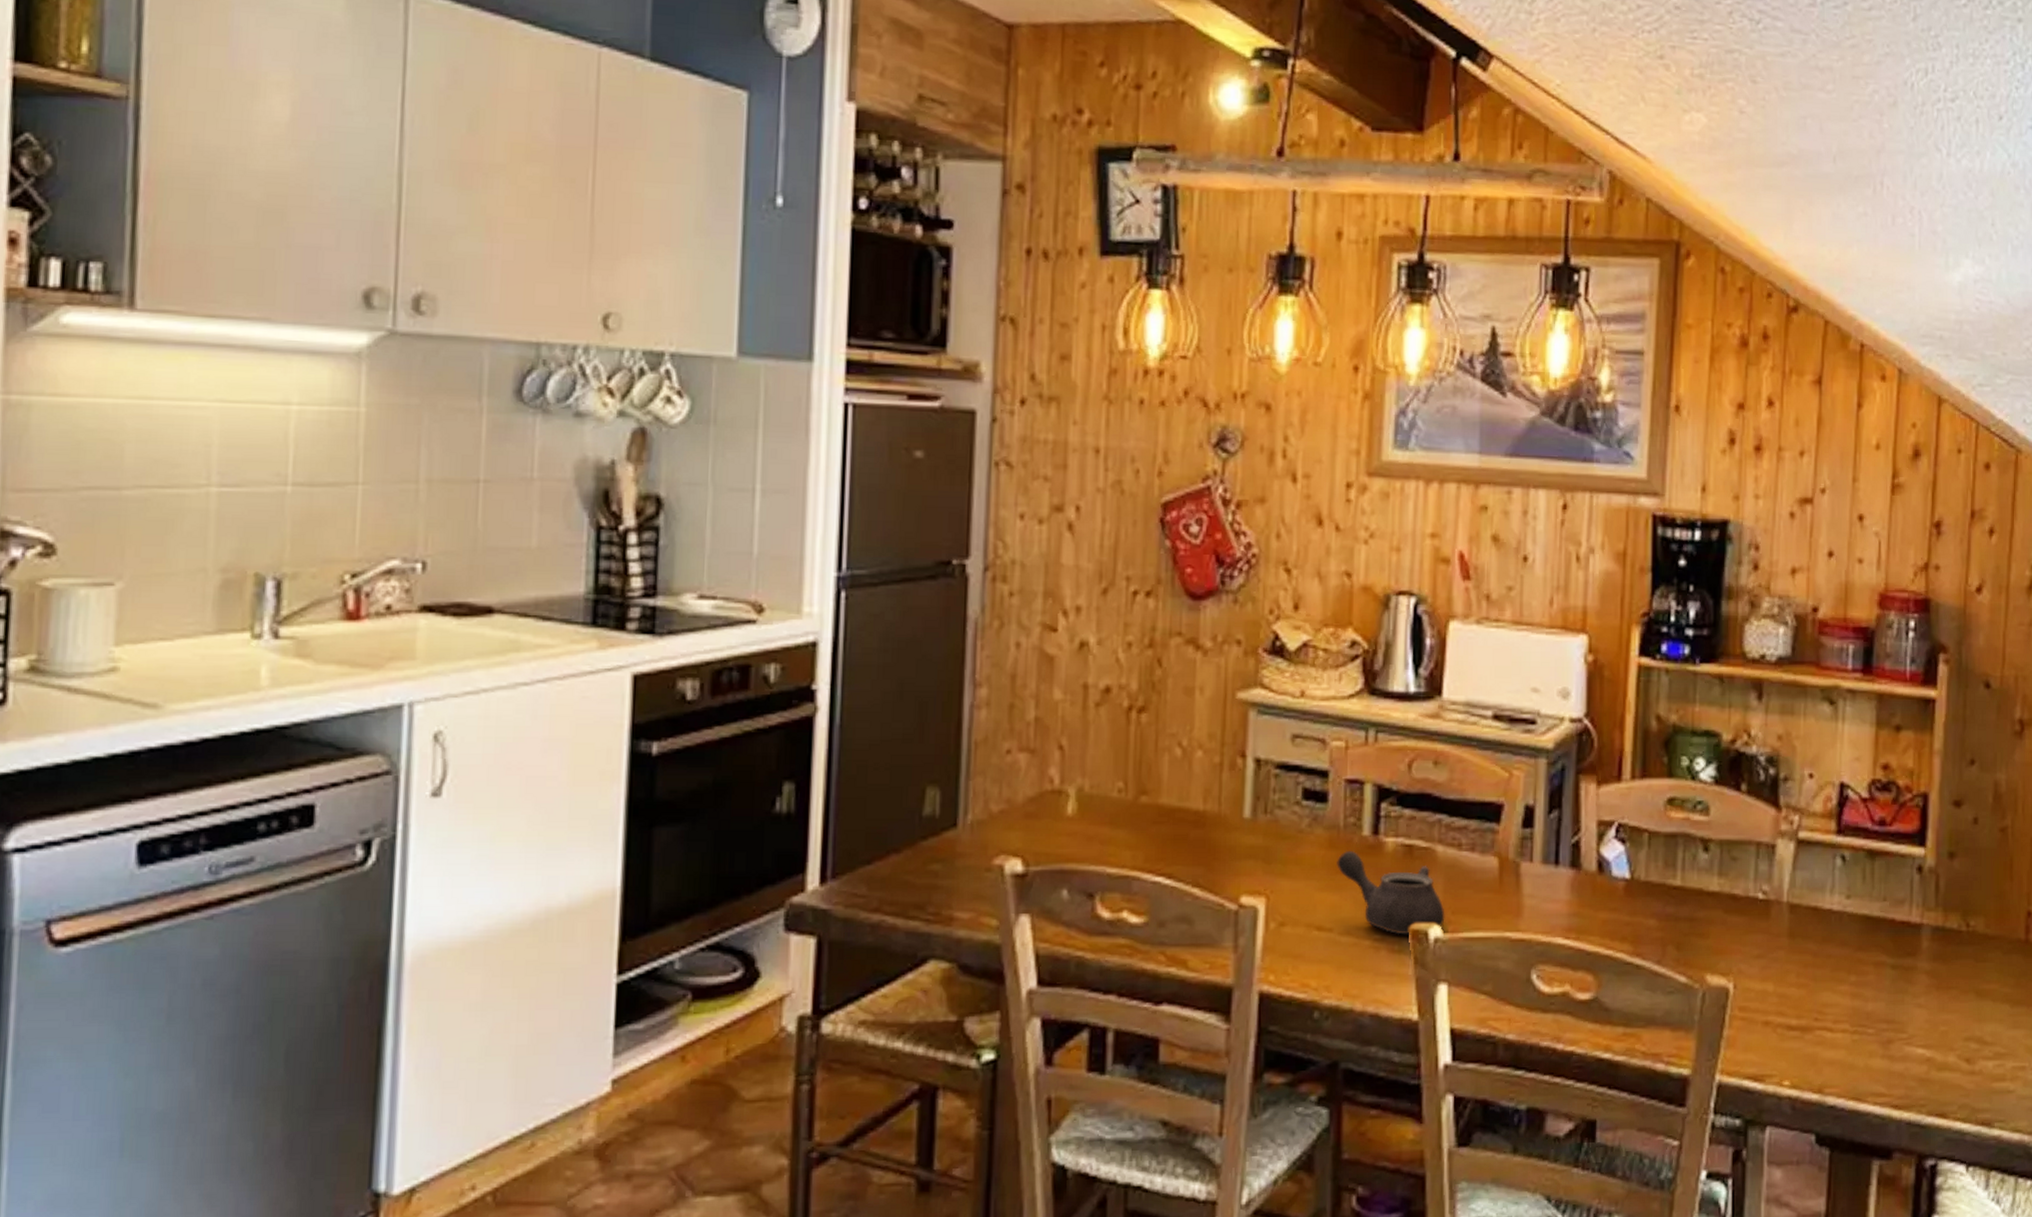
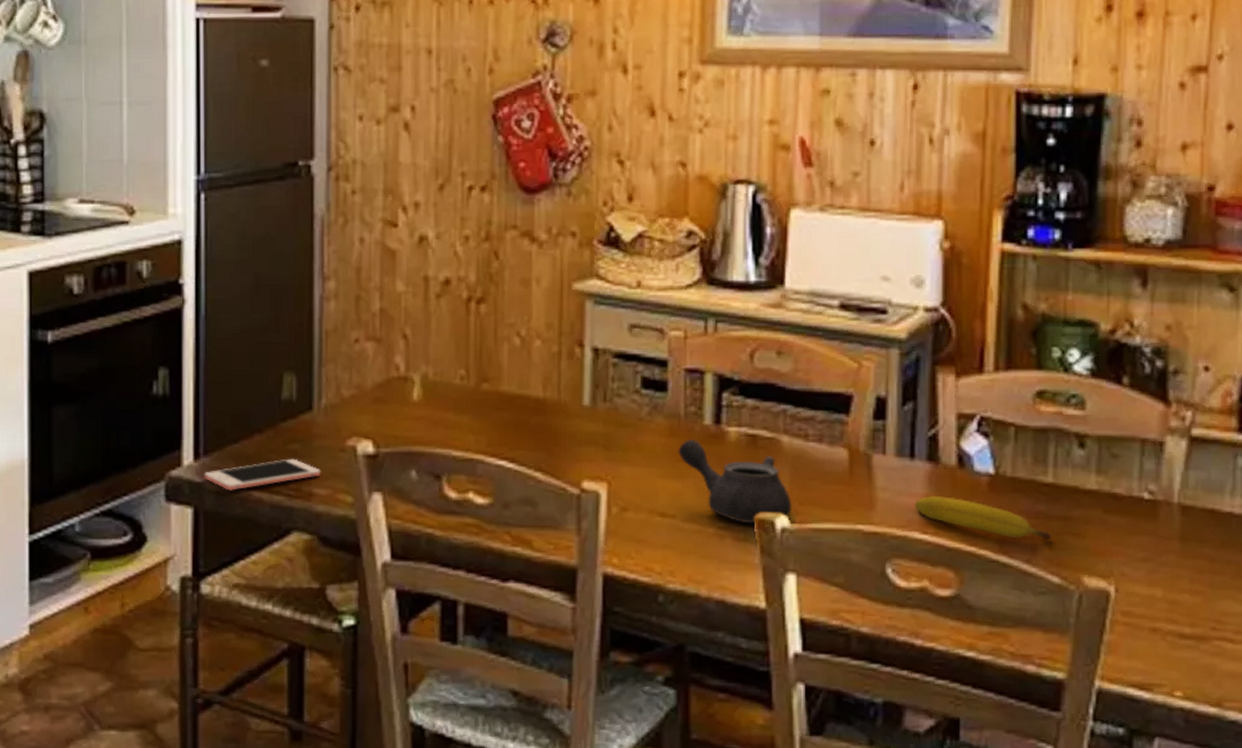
cell phone: none [830,880,964,917] -> present [204,458,321,491]
fruit: none [1558,901,1680,941] -> present [915,495,1052,540]

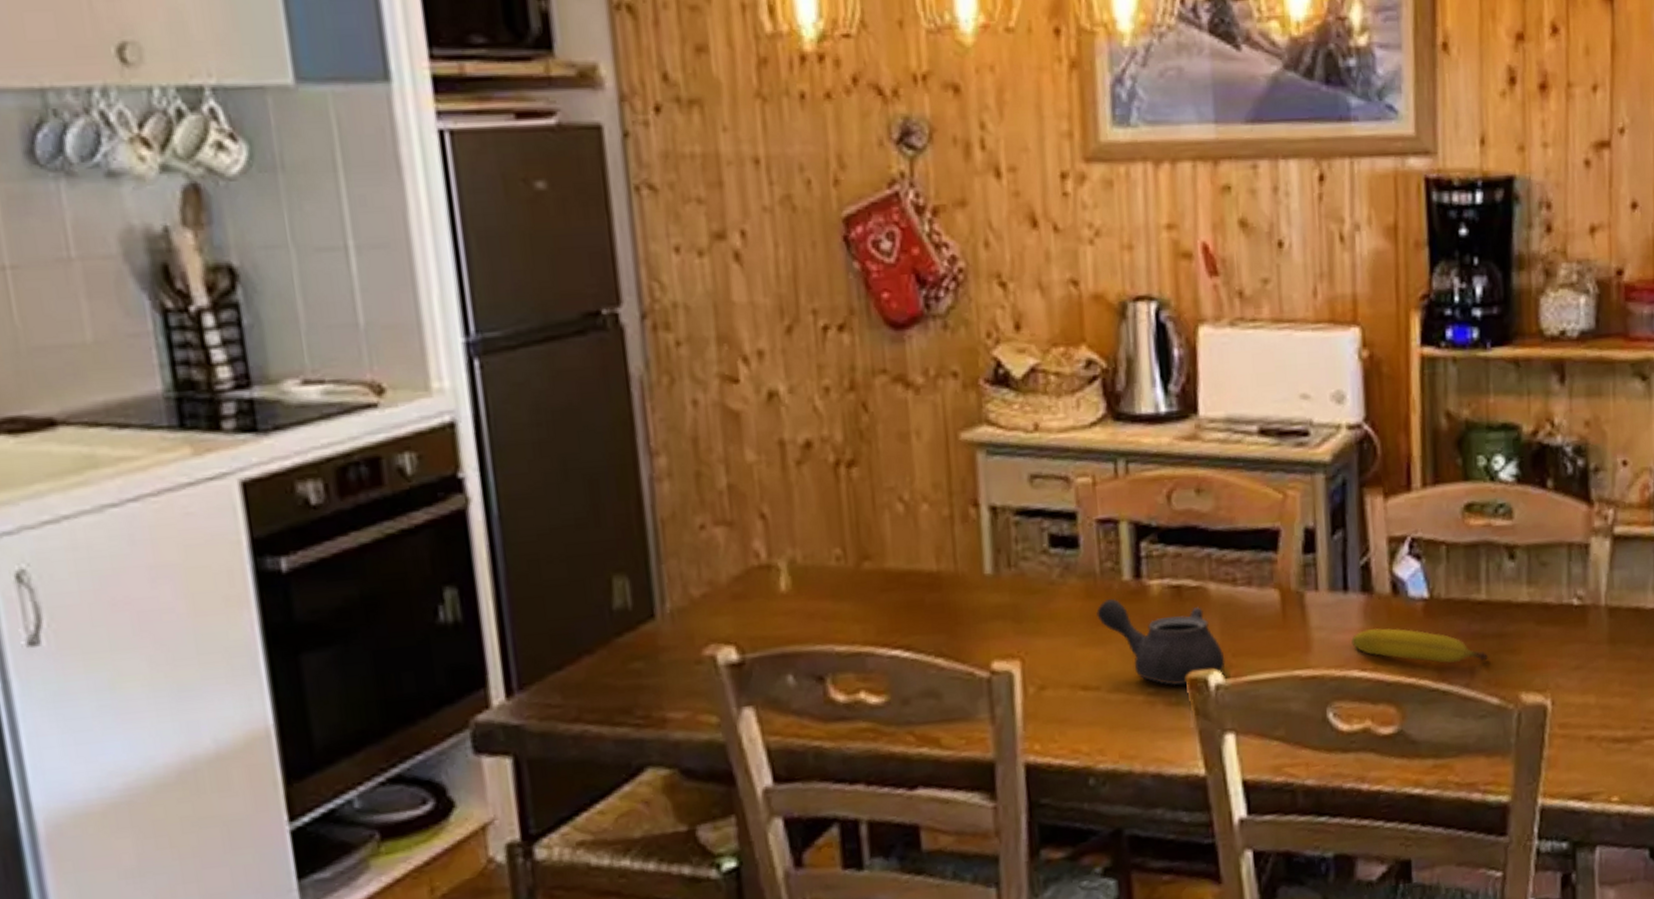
cell phone: present [204,458,321,491] -> none [521,679,675,730]

